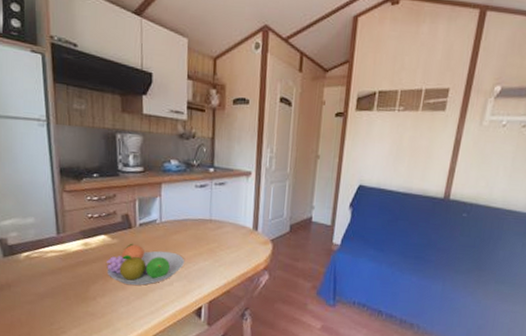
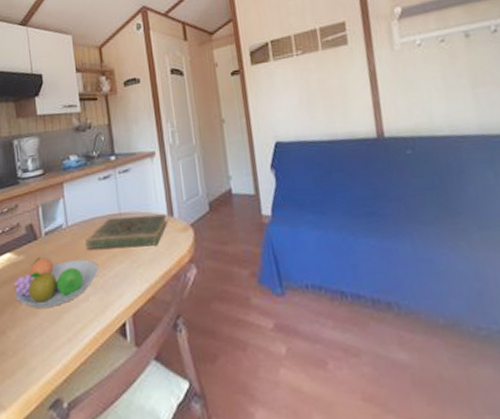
book: none [176,222,253,252] -> present [86,214,168,250]

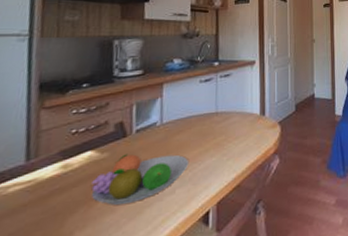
book: present [86,214,168,250] -> none [179,113,260,146]

